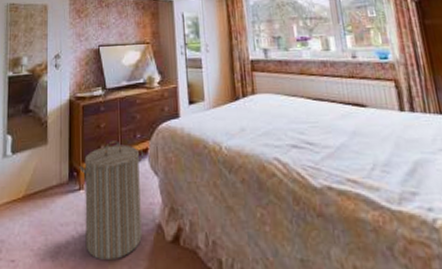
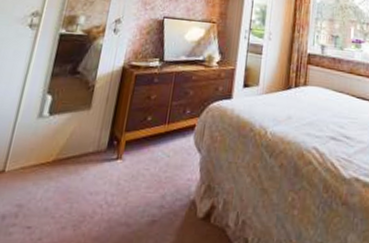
laundry hamper: present [79,140,144,261] -> none [112,113,191,234]

